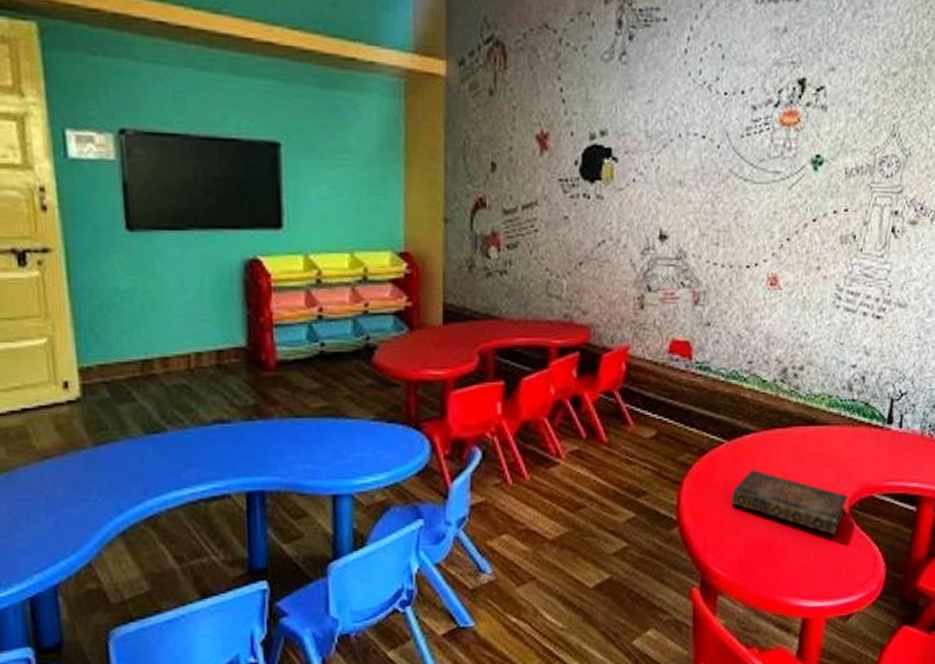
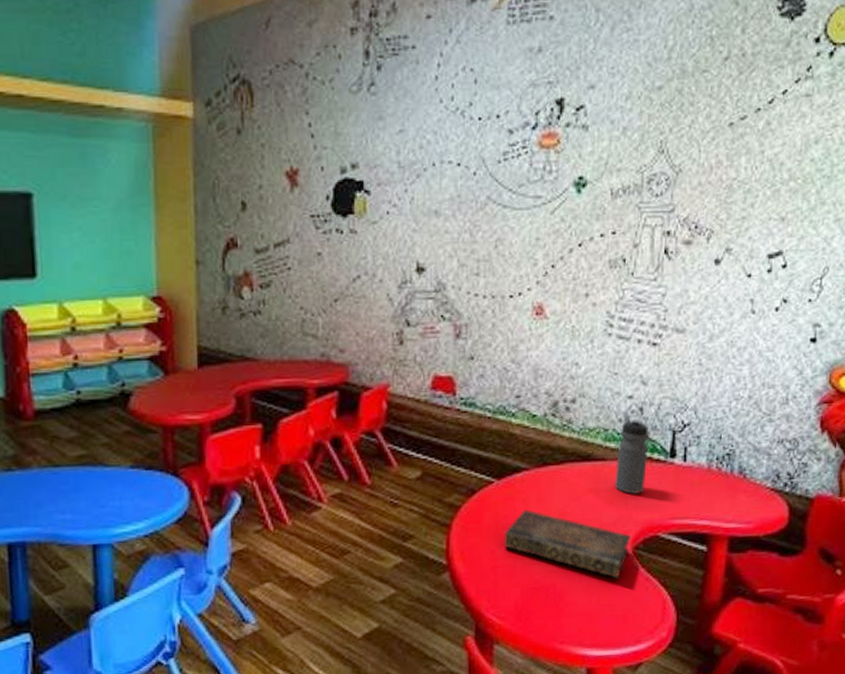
water bottle: none [836,386,869,457] -> present [615,418,649,494]

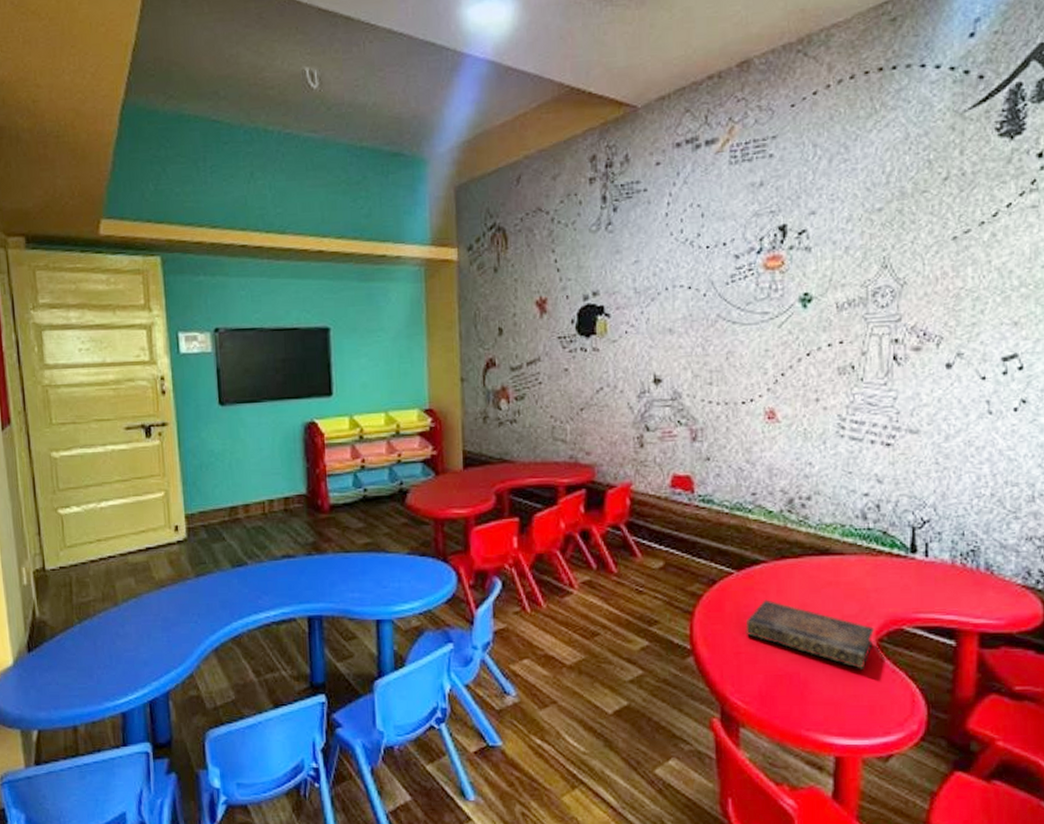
water bottle: present [615,418,649,494] -> none [854,514,887,588]

